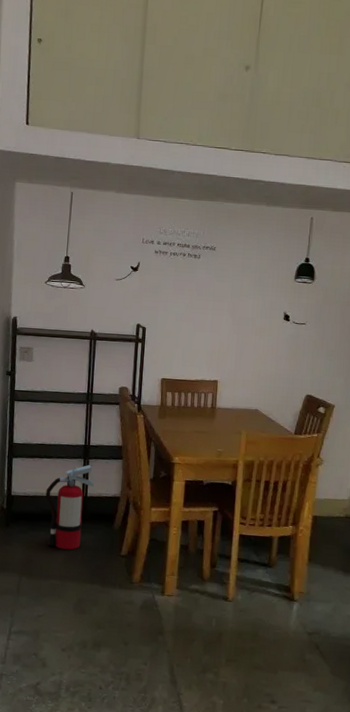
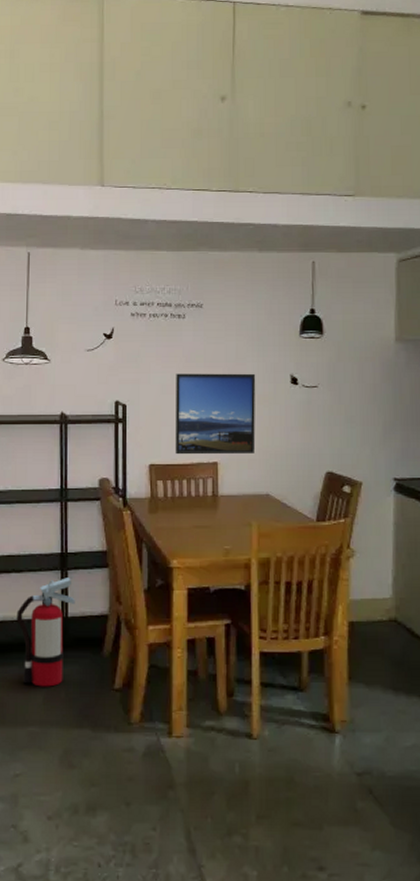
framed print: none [183,304,255,375] -> present [175,373,256,455]

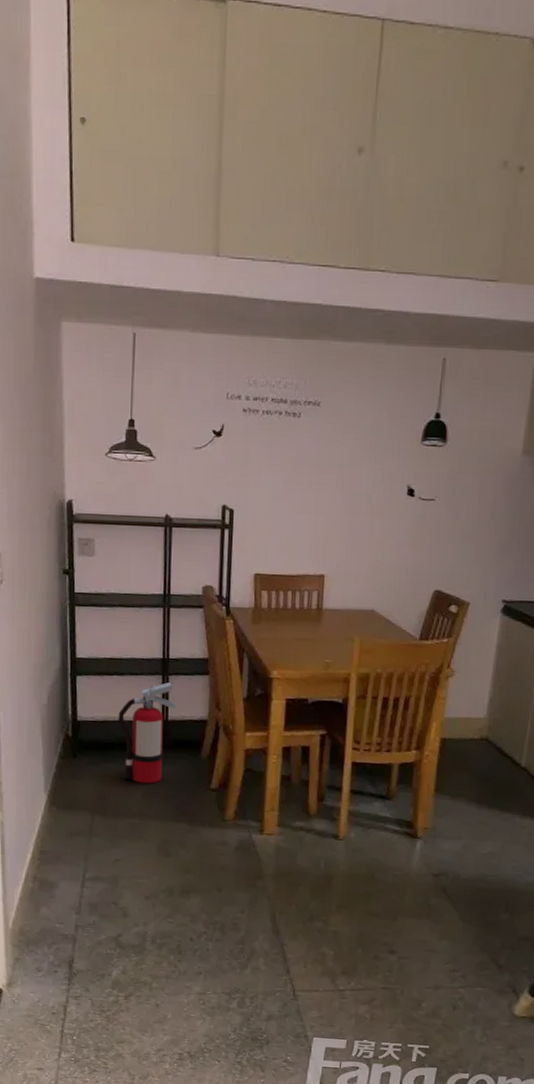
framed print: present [175,373,256,455] -> none [281,478,371,568]

